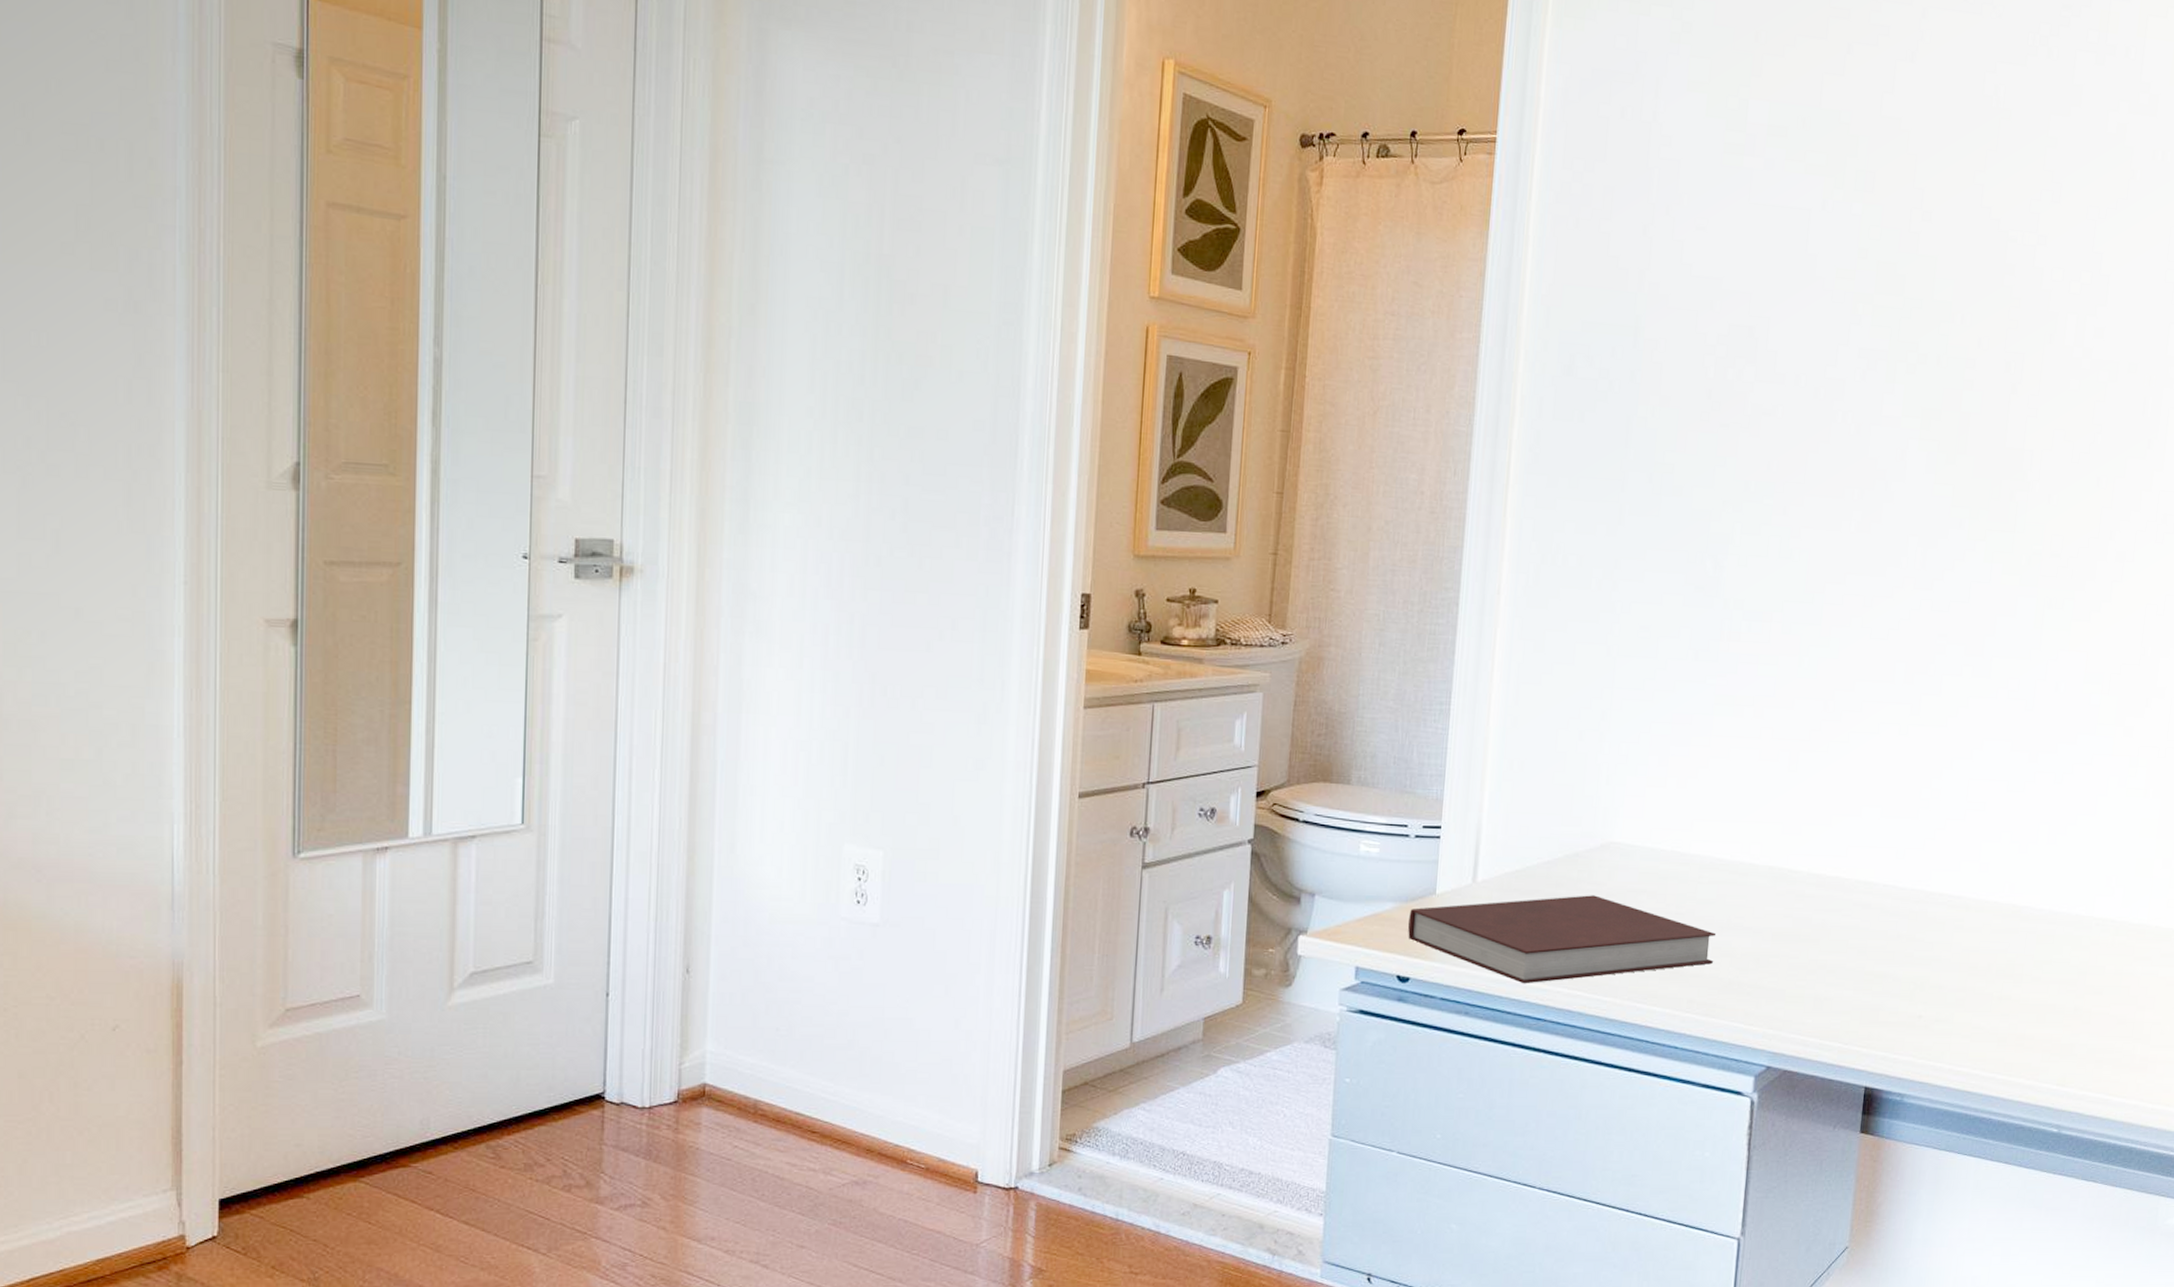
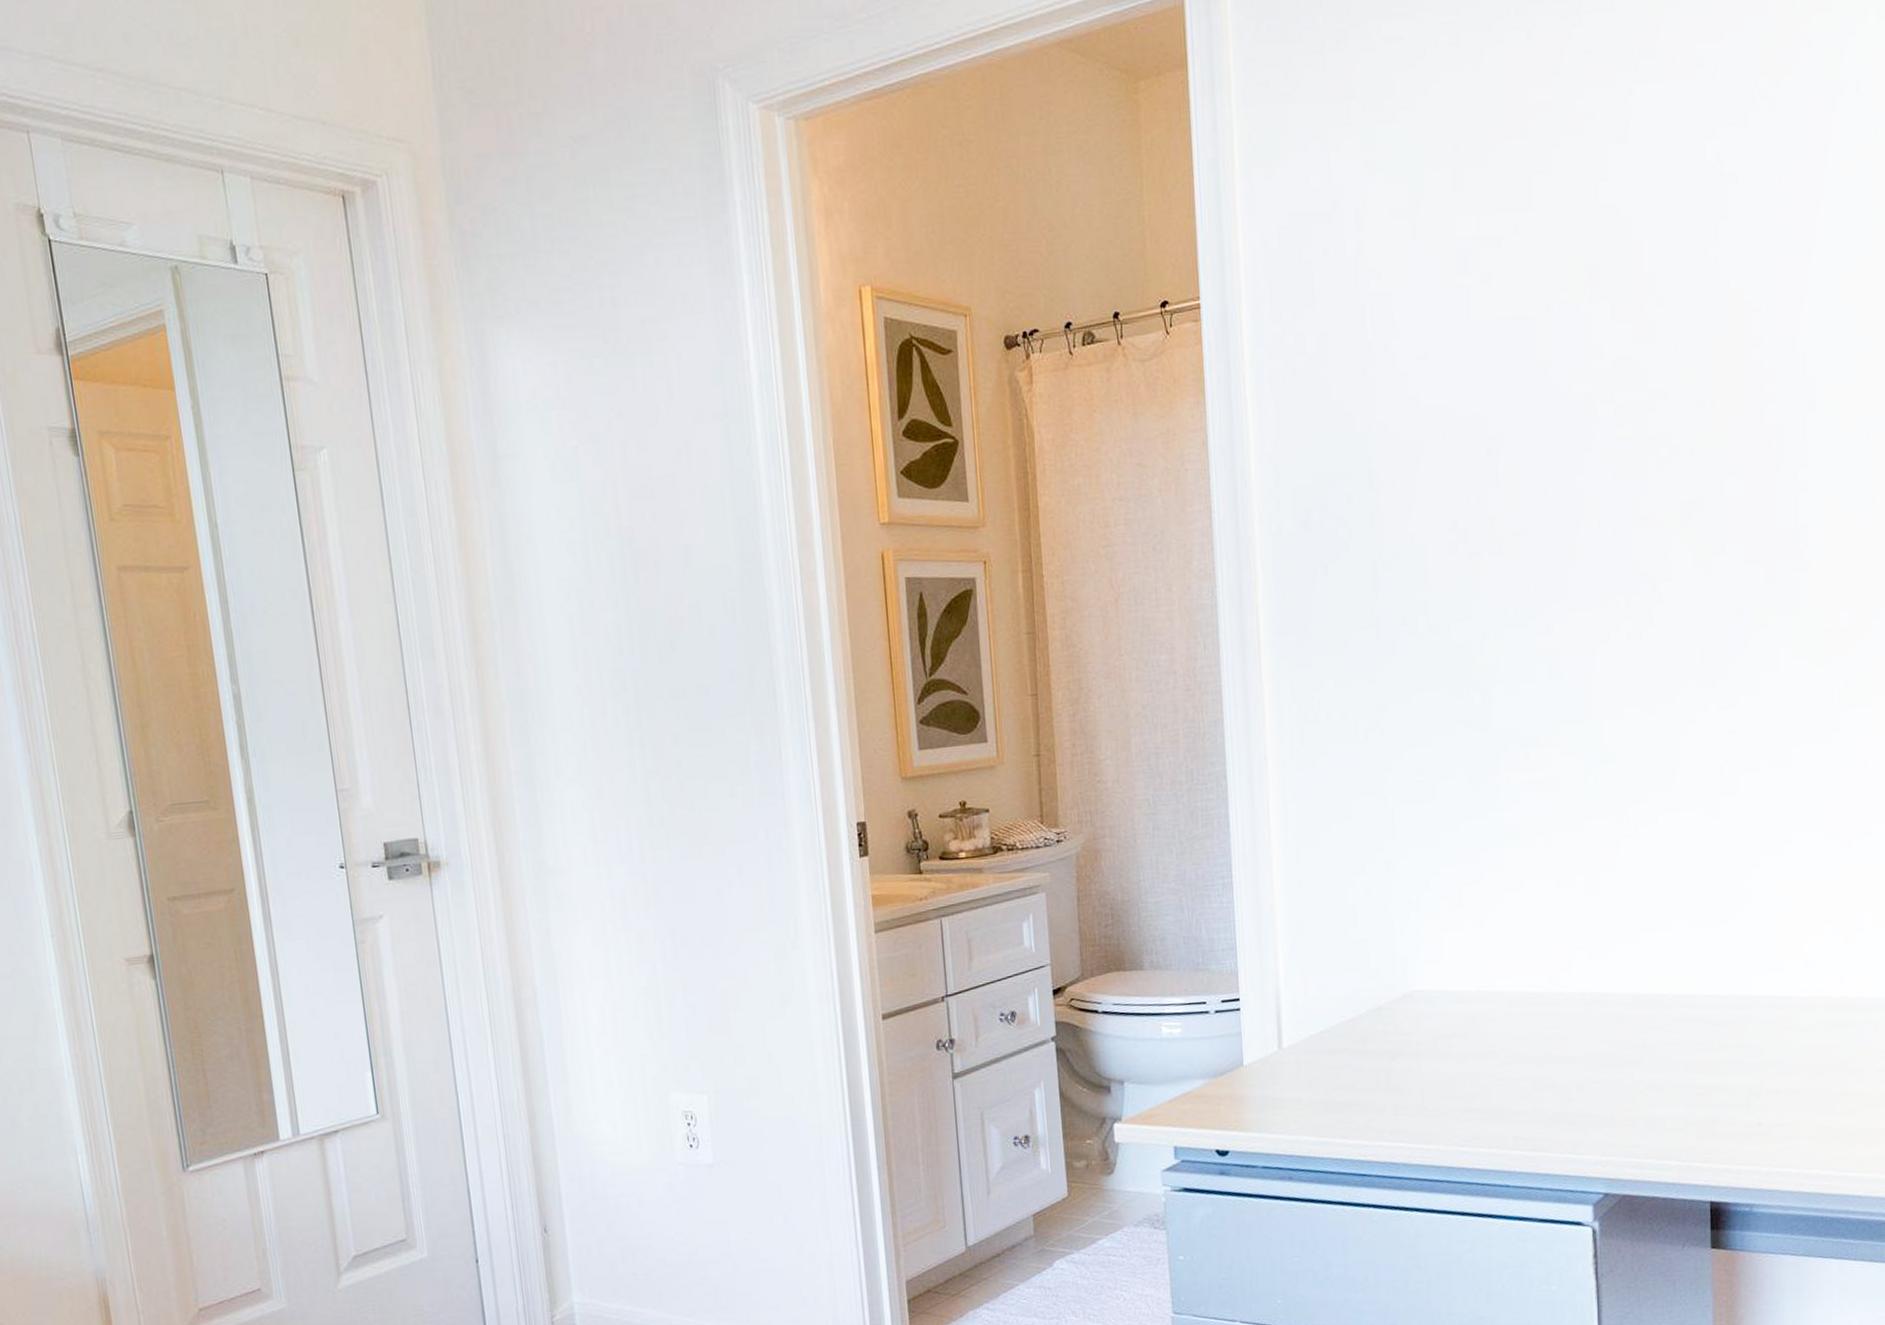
notebook: present [1408,895,1717,984] -> none [1220,1045,1536,1143]

